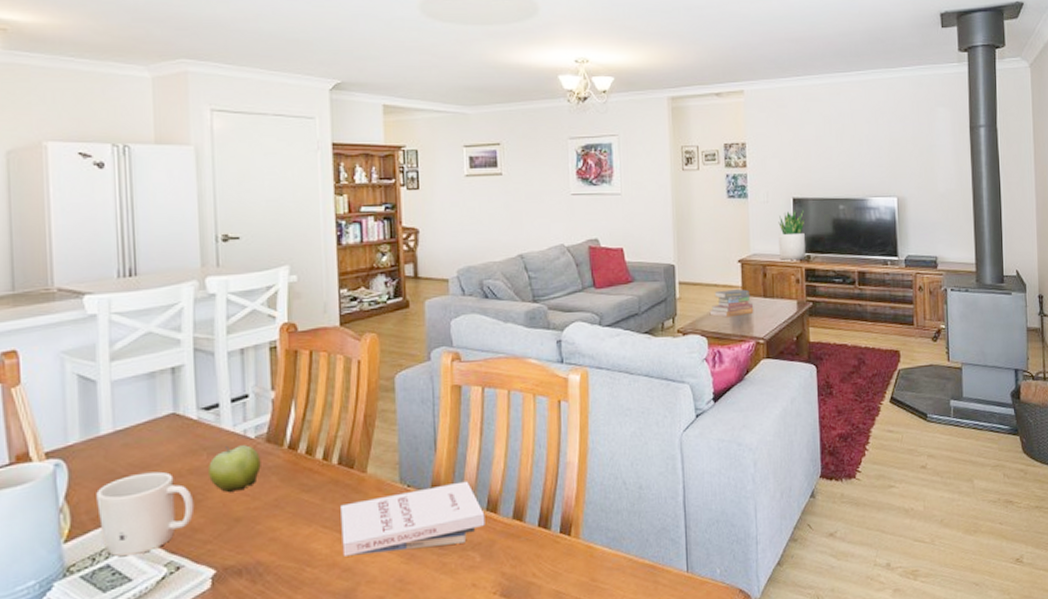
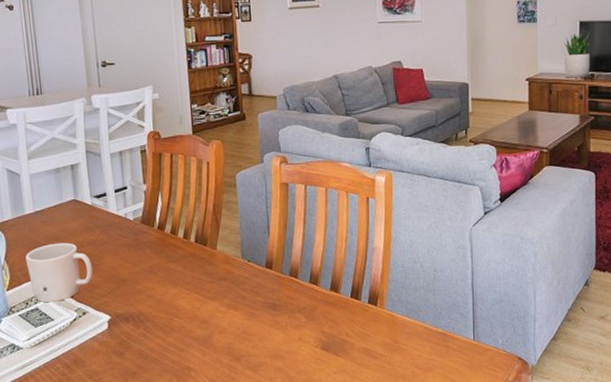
fruit: present [209,445,261,492] -> none [101,225,139,260]
books: present [340,481,485,557] -> none [198,259,309,312]
books: present [709,289,754,318] -> none [498,104,539,130]

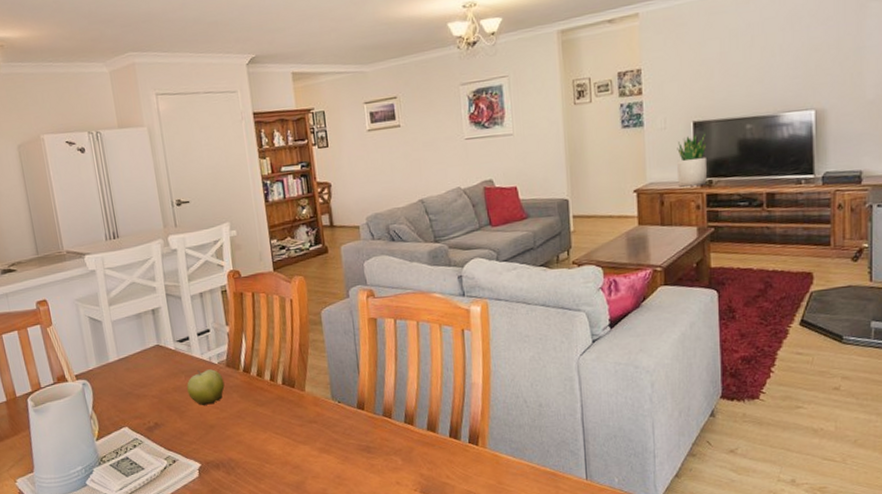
mug: present [25,242,94,303] -> none [112,389,181,452]
fruit: none [101,225,139,260] -> present [187,369,225,405]

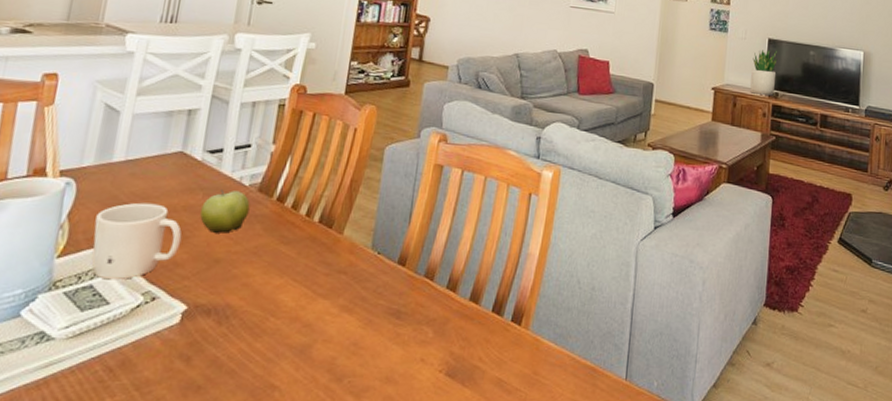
mug: none [112,389,181,452] -> present [91,202,182,281]

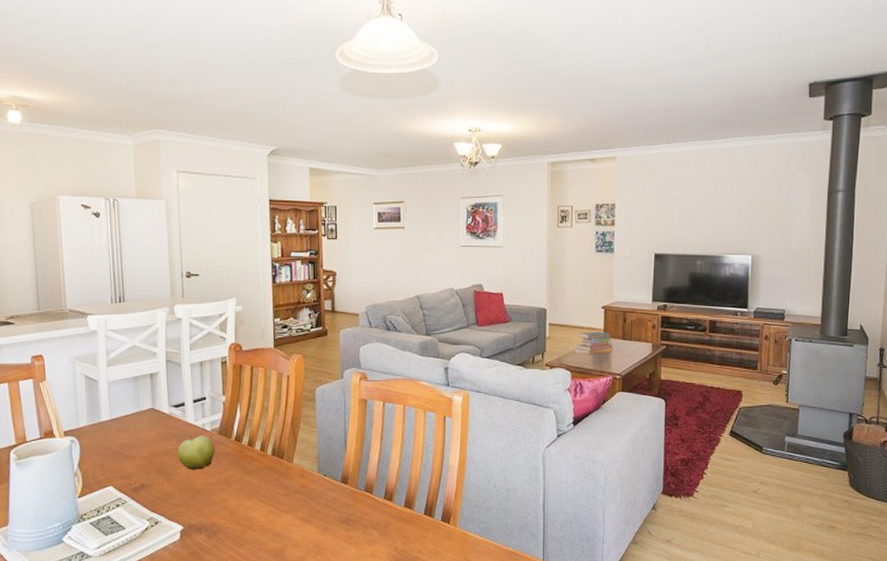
mug: present [91,202,182,281] -> none [99,451,168,511]
books: none [679,112,721,140] -> present [574,332,613,355]
planter: present [750,49,777,96] -> none [639,264,664,308]

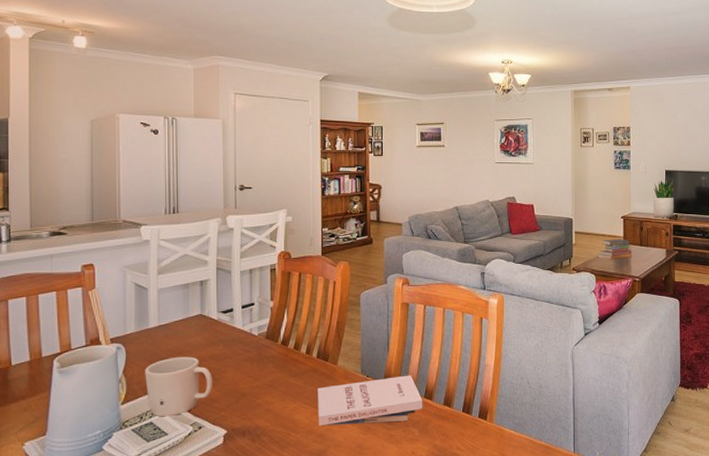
mug: none [99,451,168,511] -> present [145,356,213,417]
fruit: present [177,436,215,470] -> none [224,340,261,374]
books: none [273,475,383,525] -> present [318,375,423,426]
planter: none [639,264,664,308] -> present [653,179,675,218]

